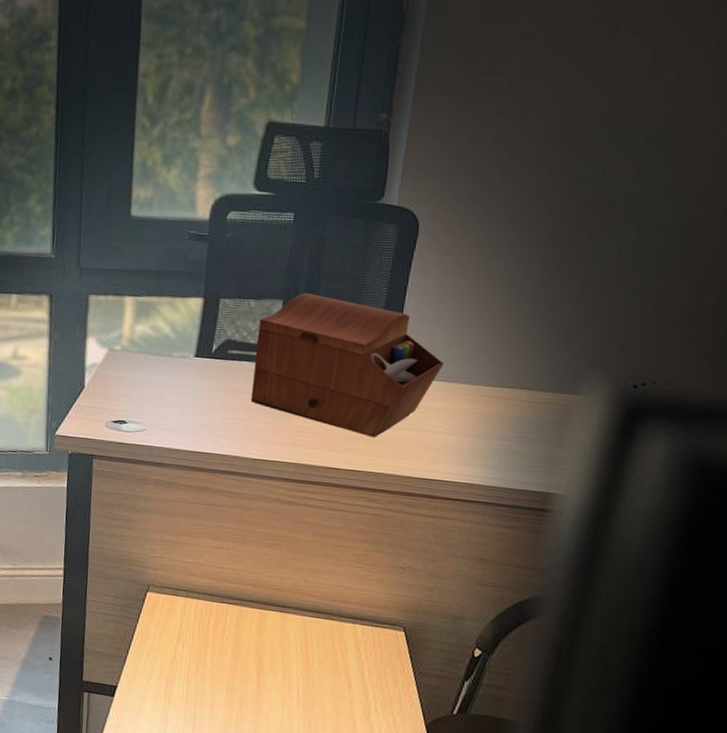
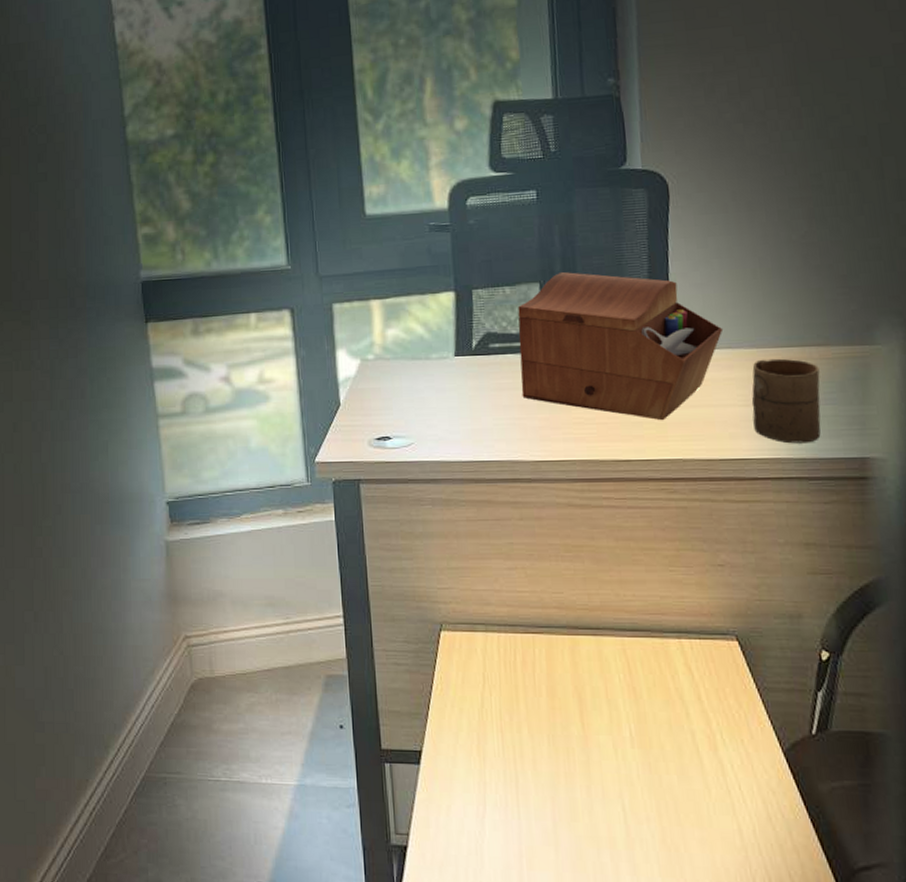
cup: none [455,395,524,474] -> present [751,358,821,444]

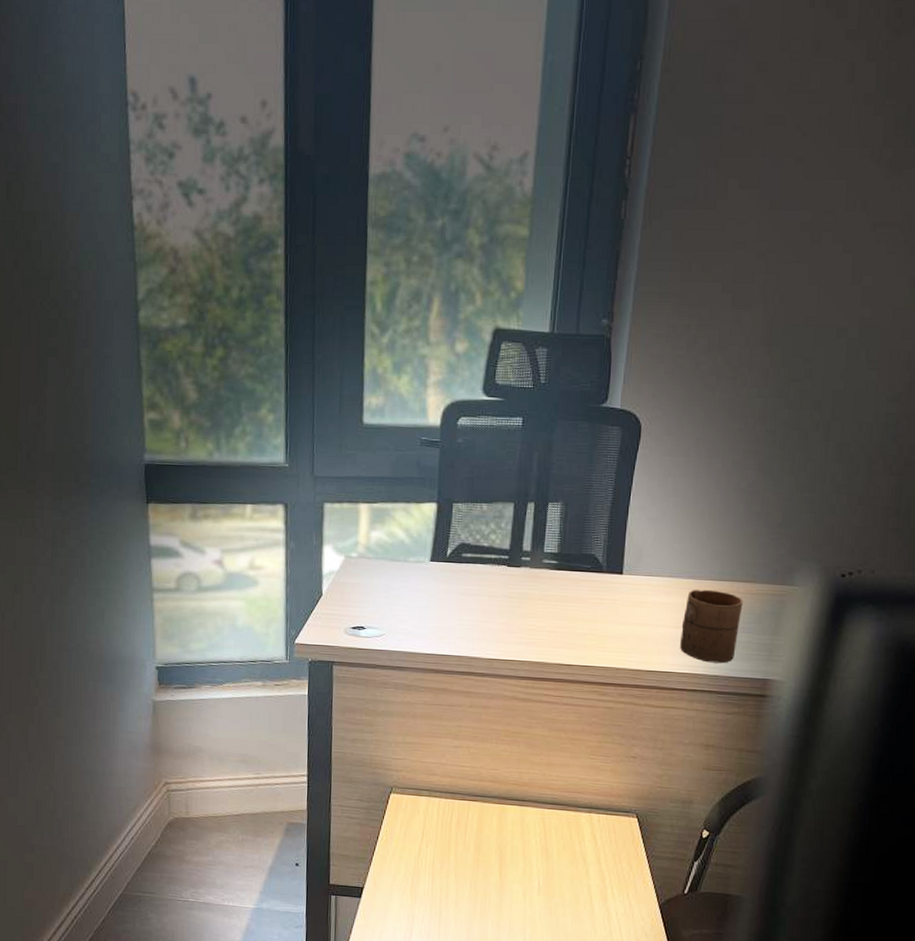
sewing box: present [518,272,724,421] -> none [485,496,668,634]

